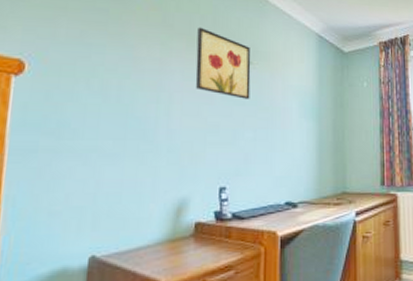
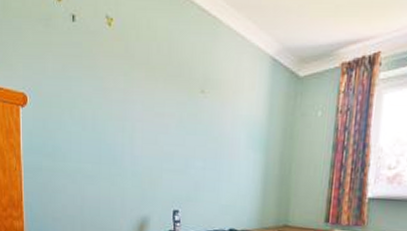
wall art: present [195,27,251,99] -> none [153,55,203,129]

